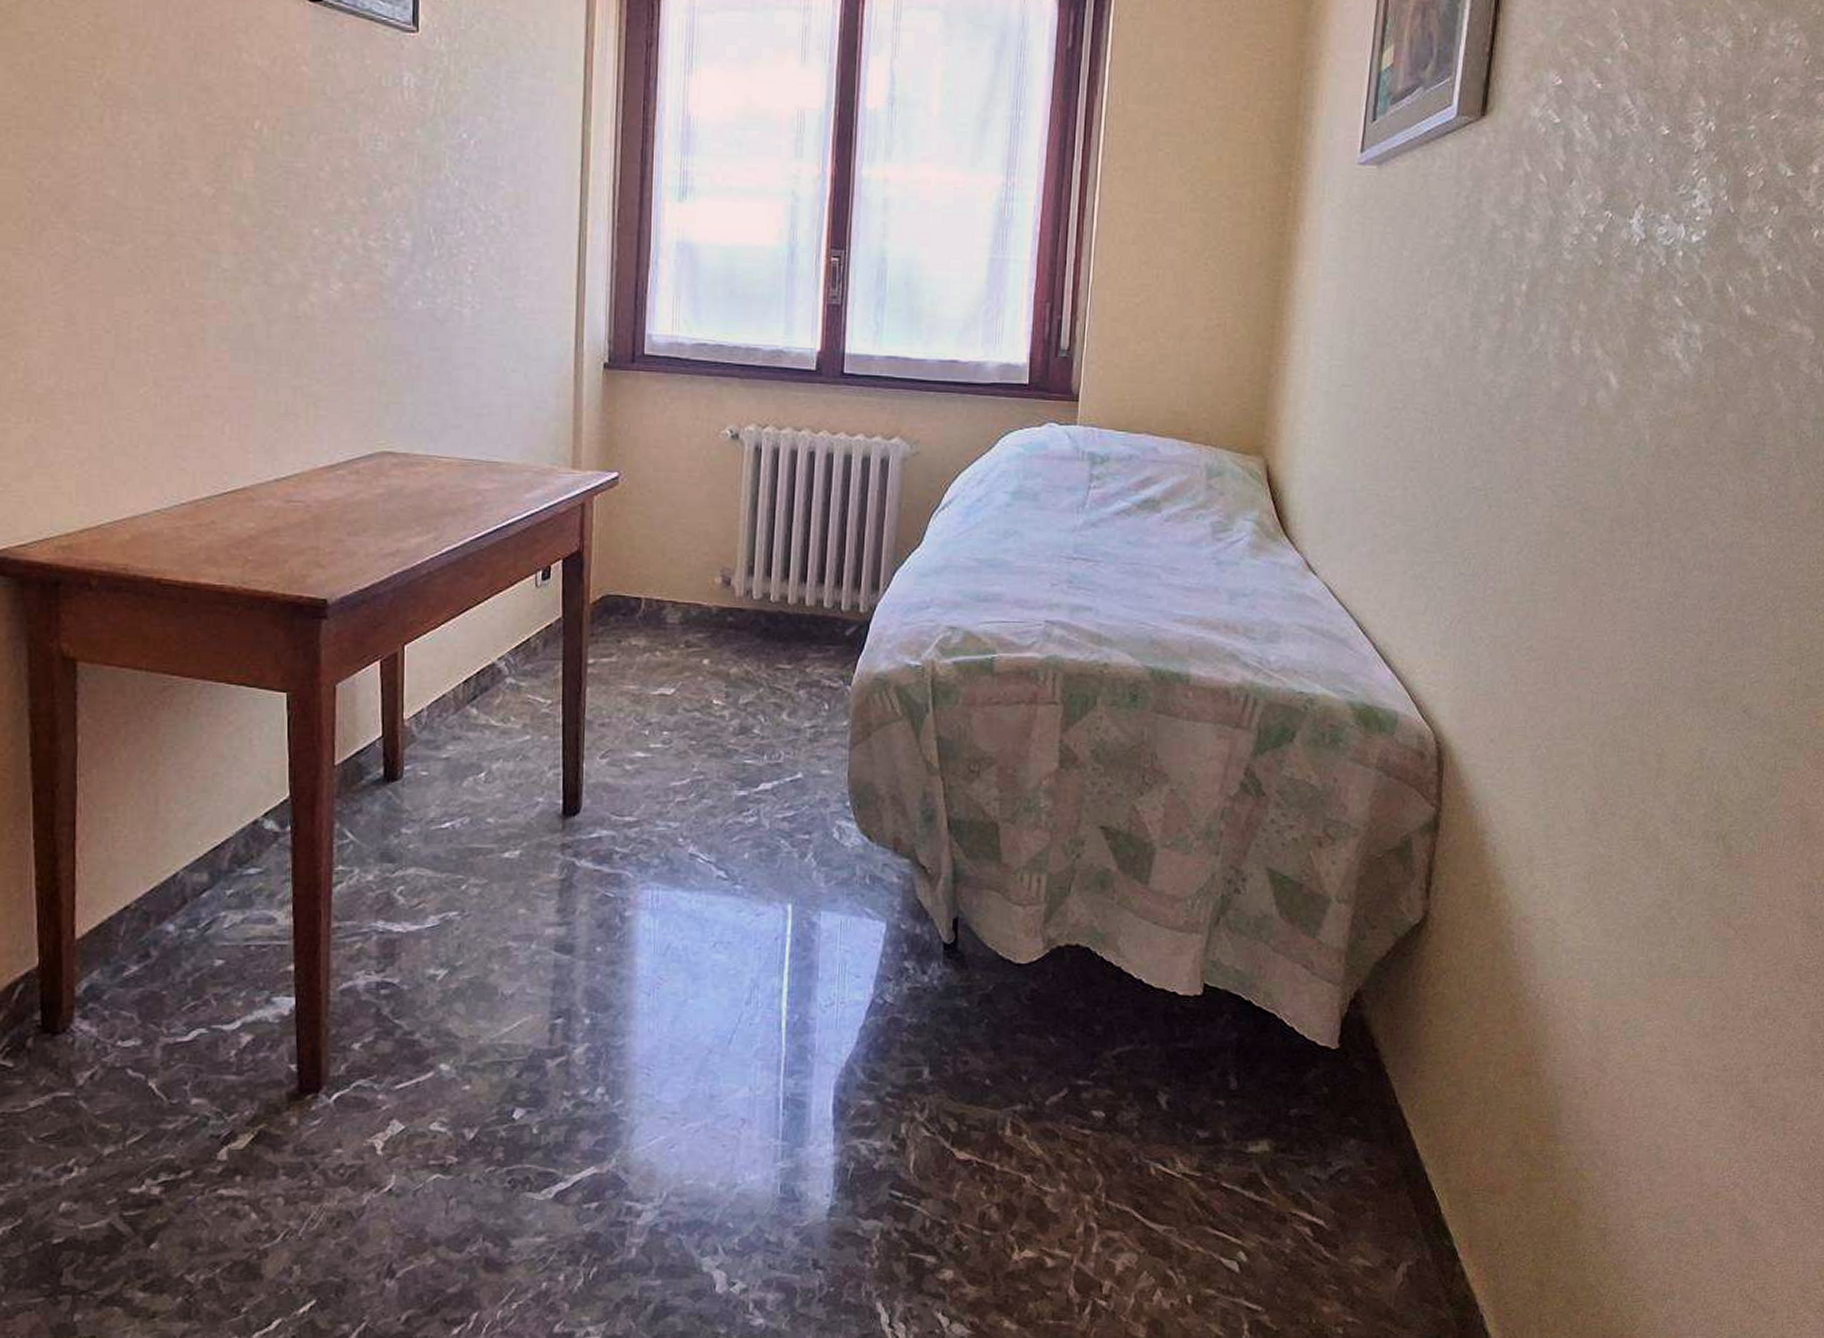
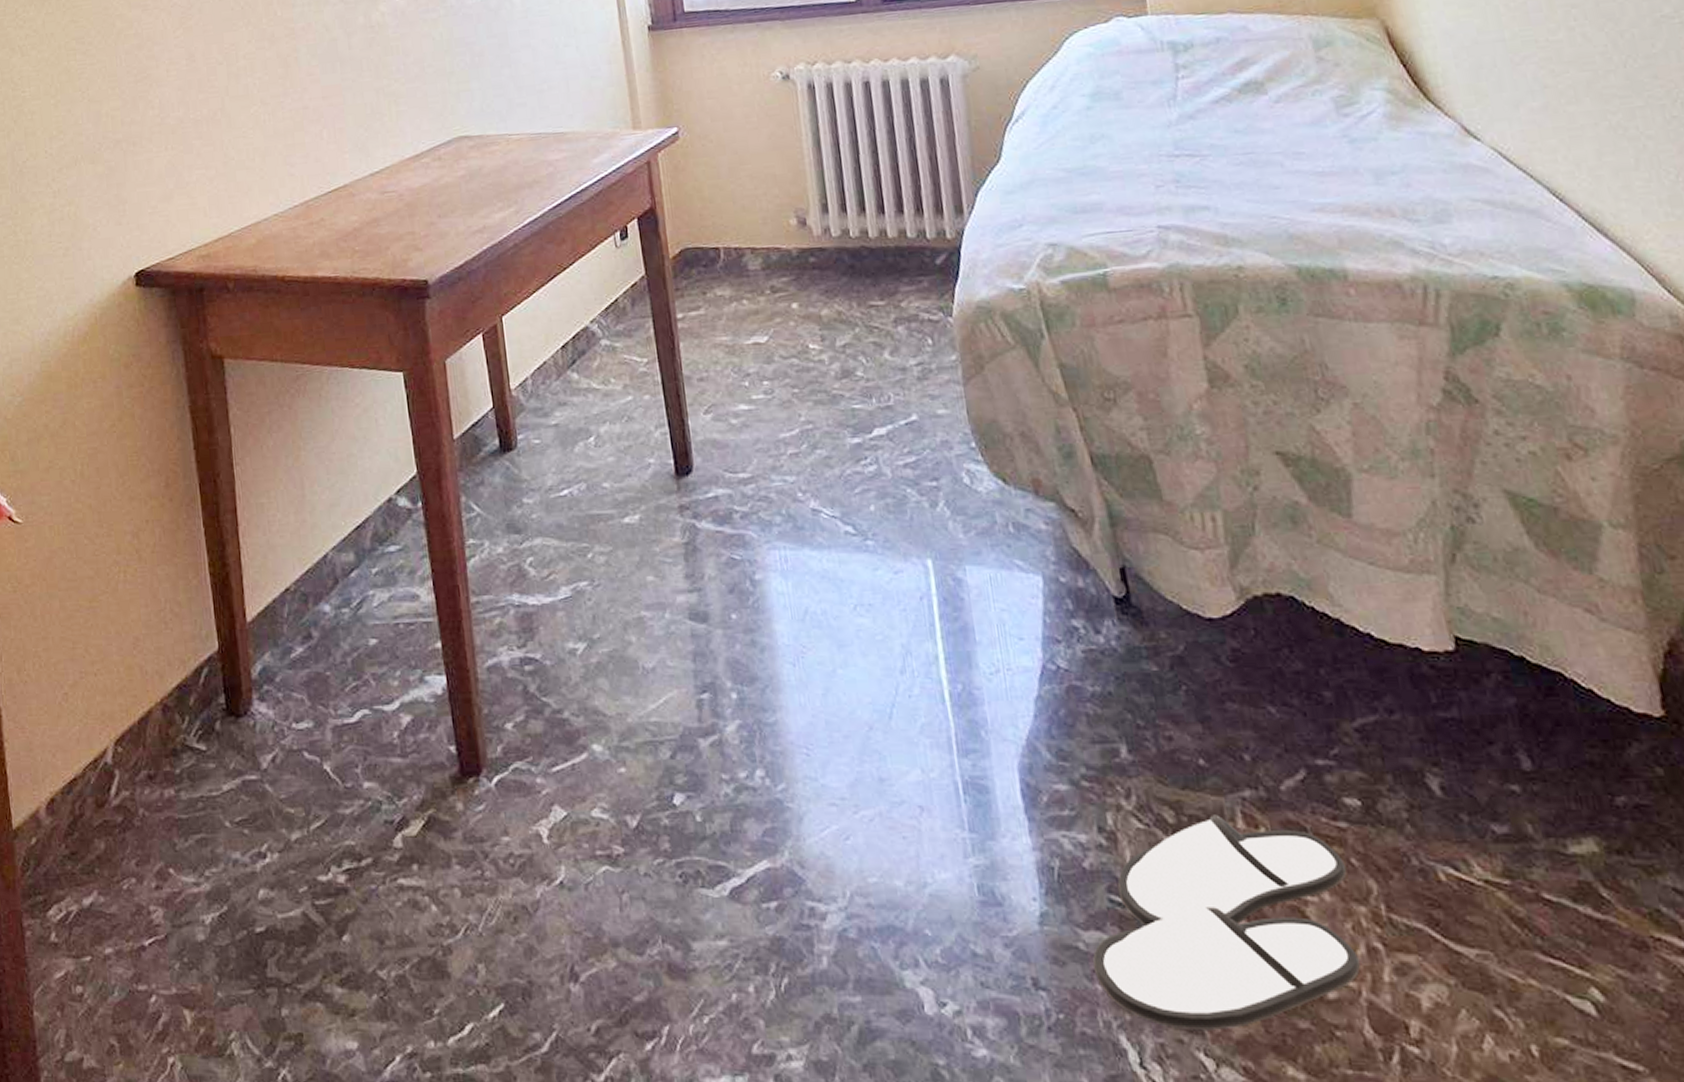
slippers: none [865,1124,1083,1295] -> present [1092,814,1361,1030]

